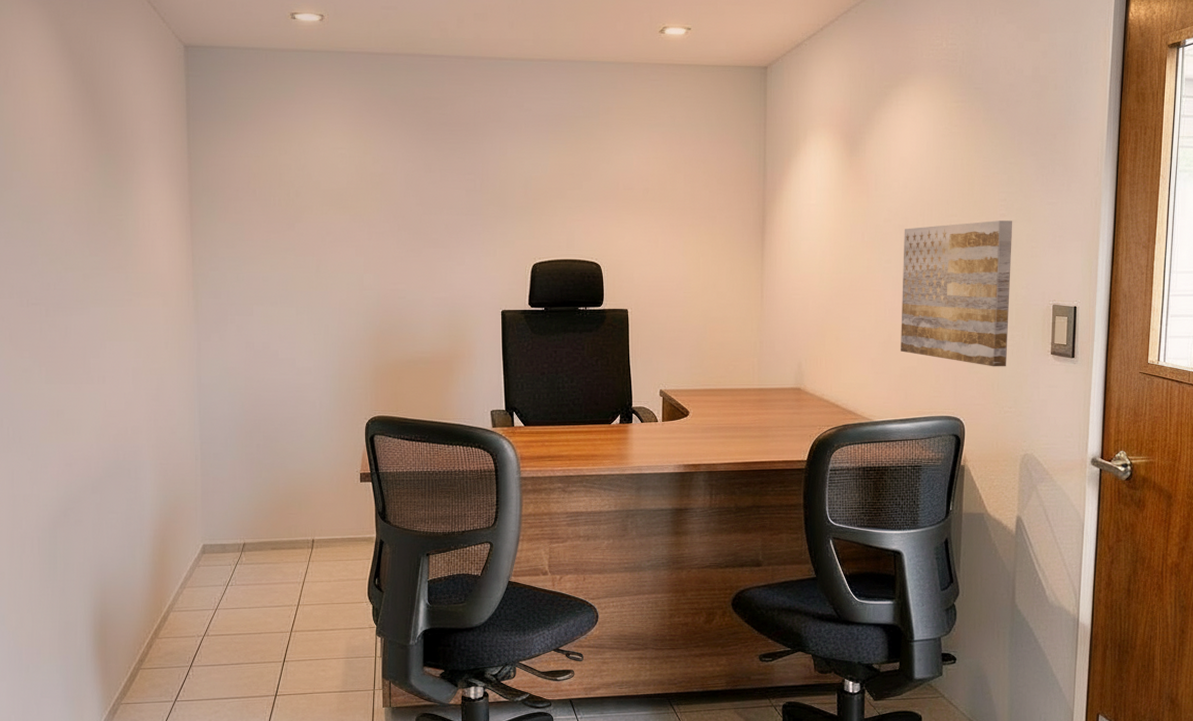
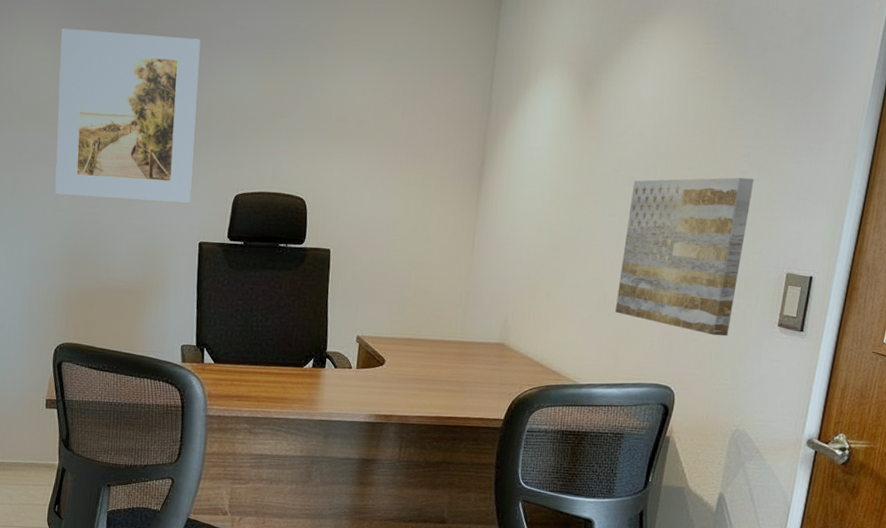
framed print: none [357,119,490,275] -> present [55,29,201,204]

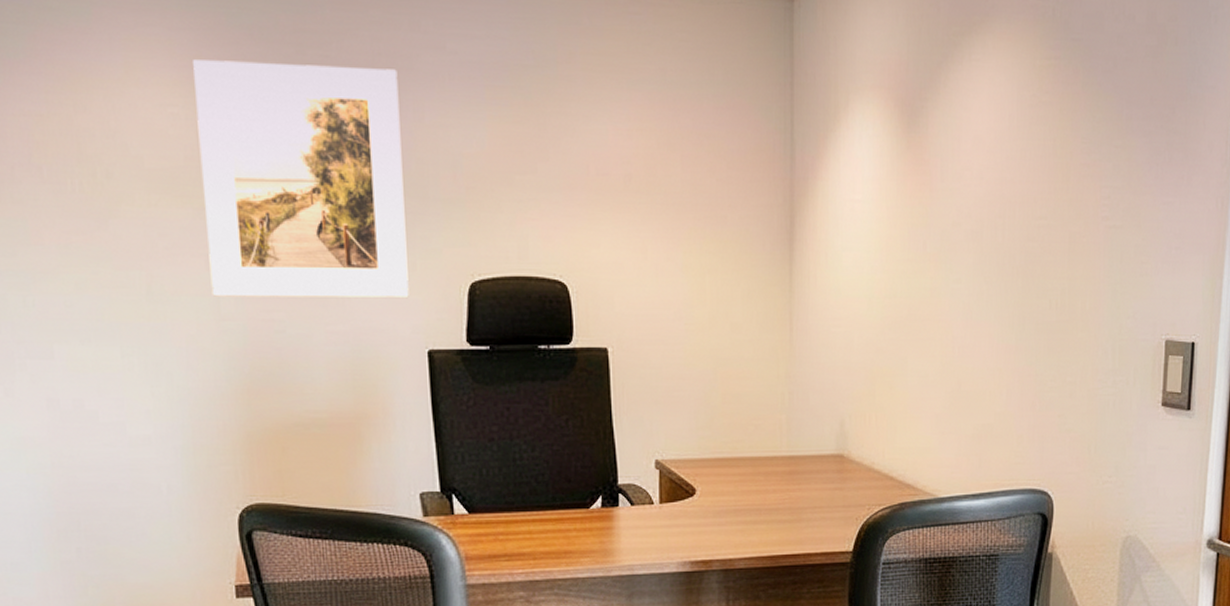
wall art: present [615,177,755,337] -> none [973,226,1118,424]

